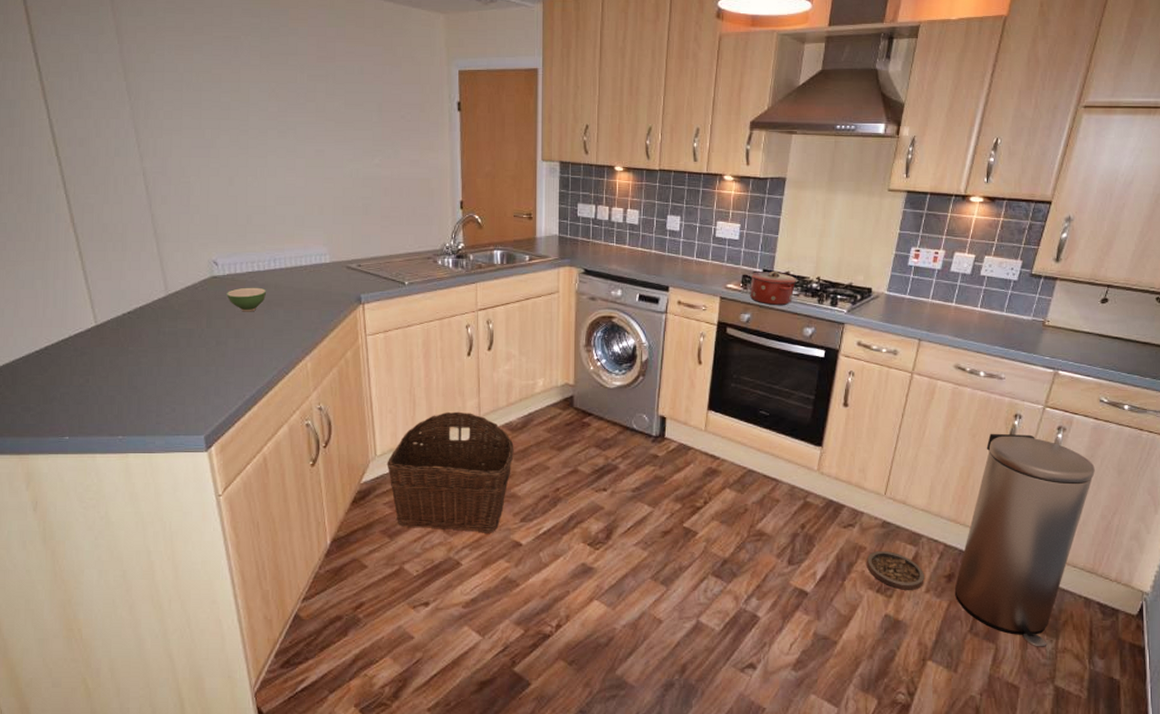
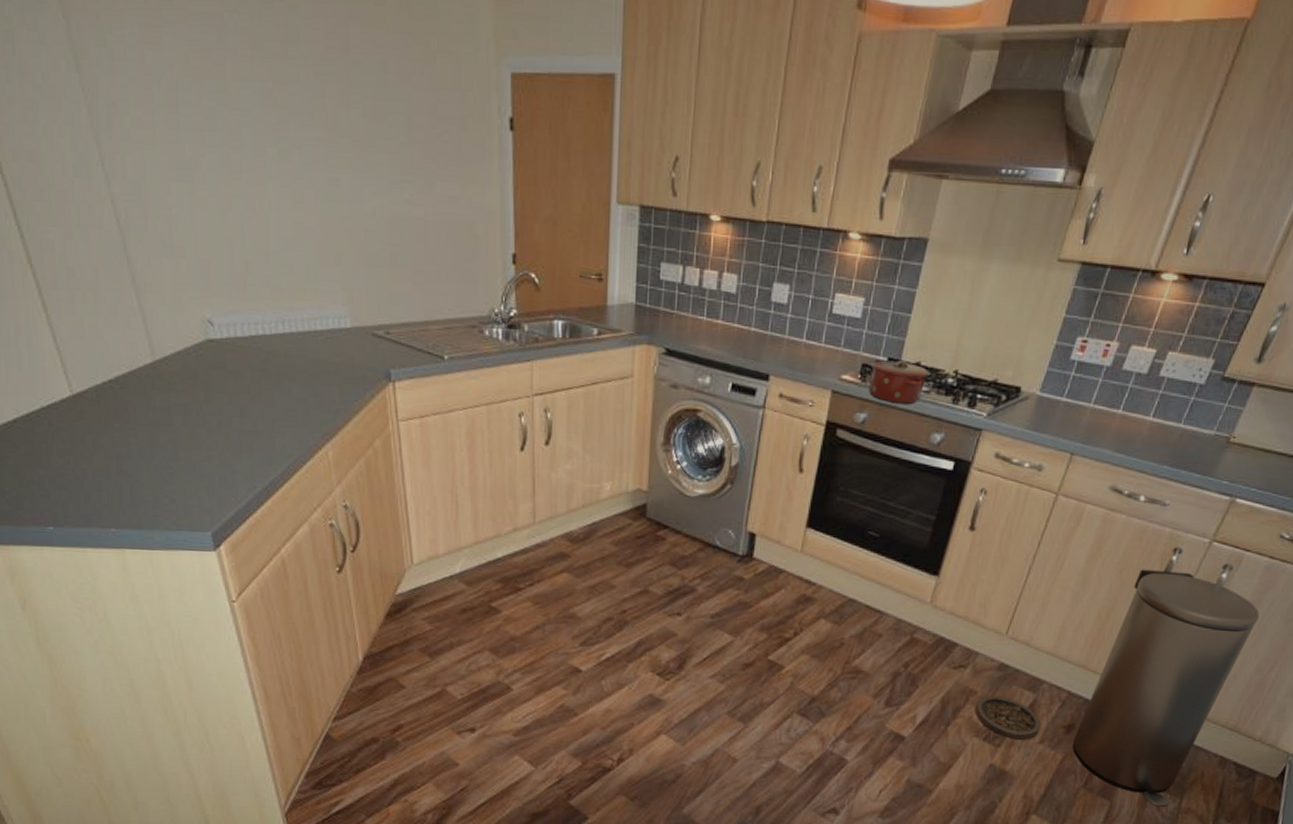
bowl: present [226,287,267,312] -> none [226,355,276,386]
wicker basket: present [386,411,514,533] -> none [425,516,574,657]

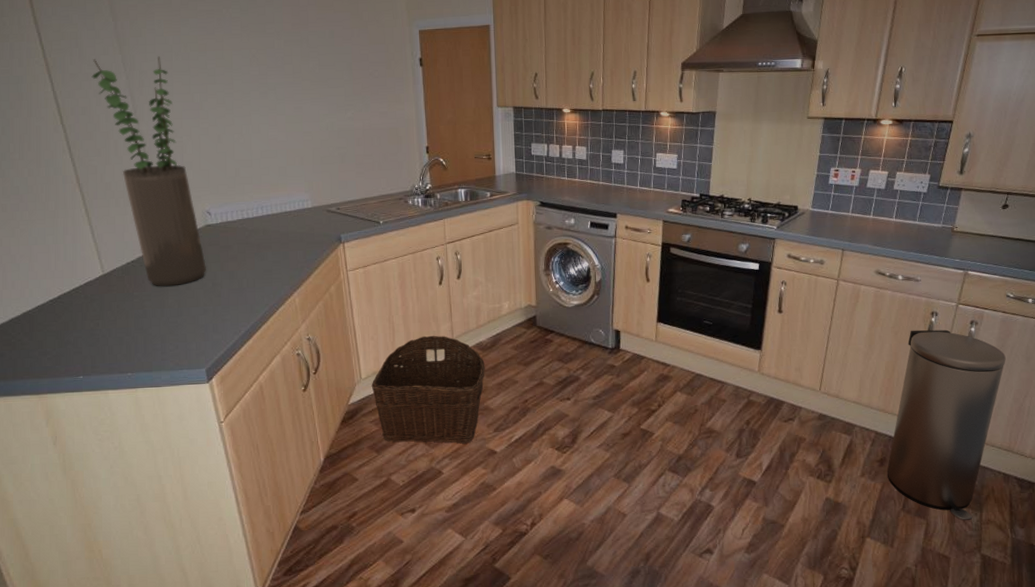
vase: none [37,76,209,420] -> present [91,56,206,287]
wicker basket: none [425,516,574,657] -> present [371,335,485,444]
casserole: present [869,360,931,405] -> none [687,194,732,226]
pet bowl: present [975,695,1041,740] -> none [806,440,859,475]

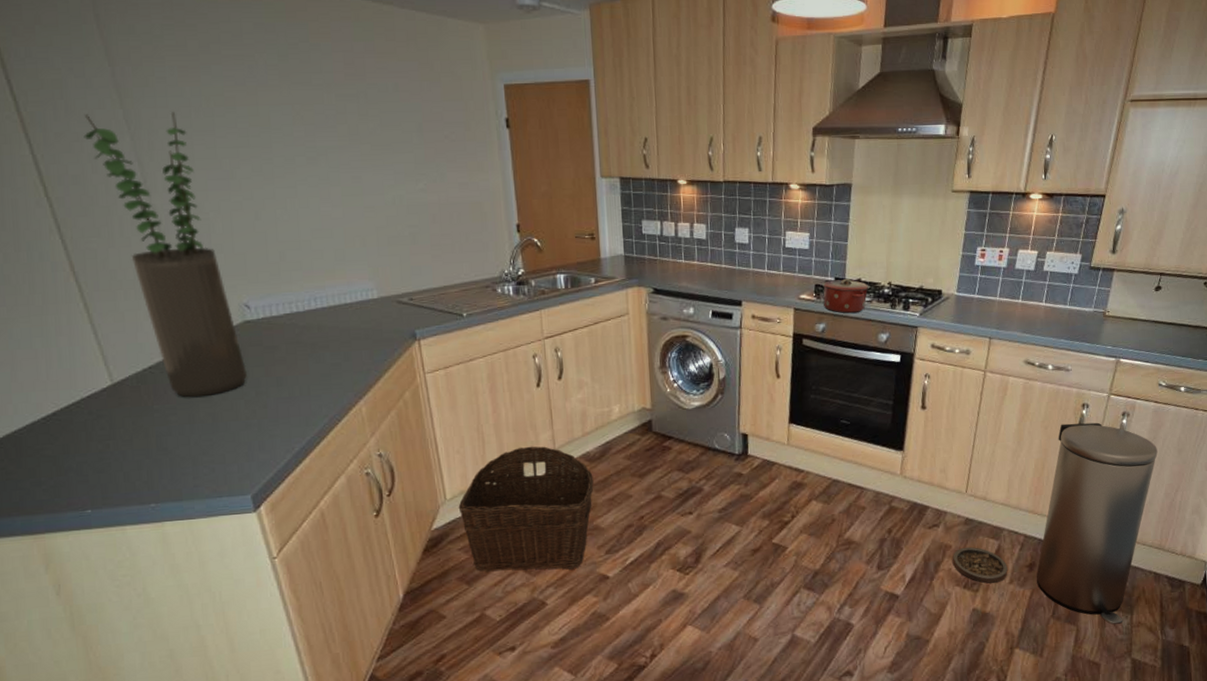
casserole: none [687,194,732,226] -> present [821,278,870,314]
pet bowl: none [806,440,859,475] -> present [952,546,1008,584]

